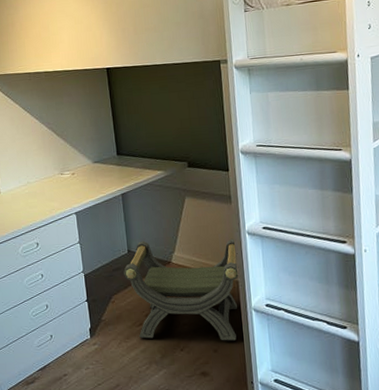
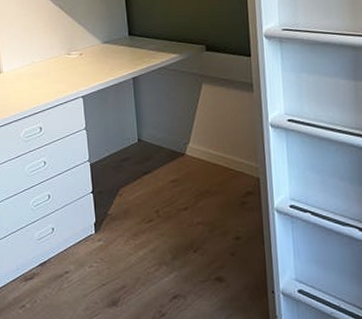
stool: present [124,238,240,341] -> none [133,129,261,244]

